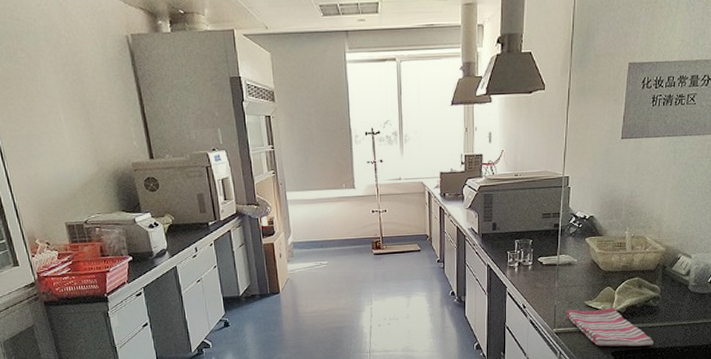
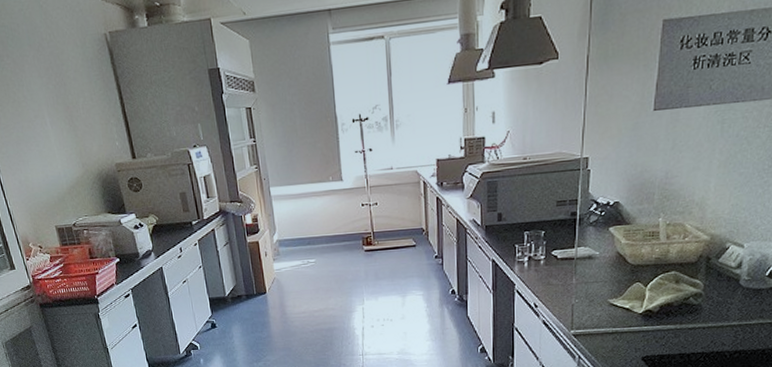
dish towel: present [566,307,653,347] -> none [586,305,694,351]

